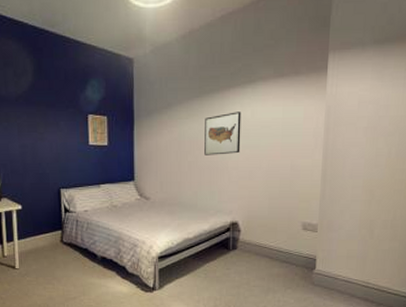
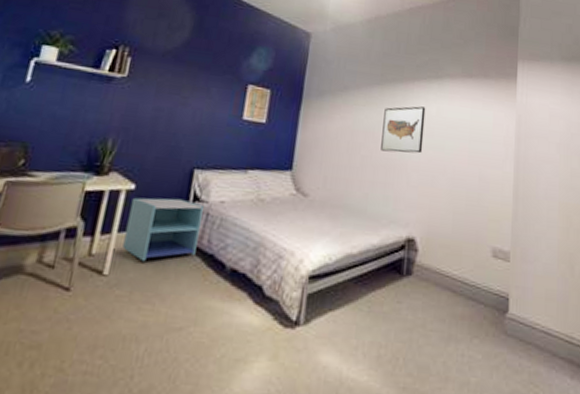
nightstand: none [22,212,74,258] -> present [122,197,203,262]

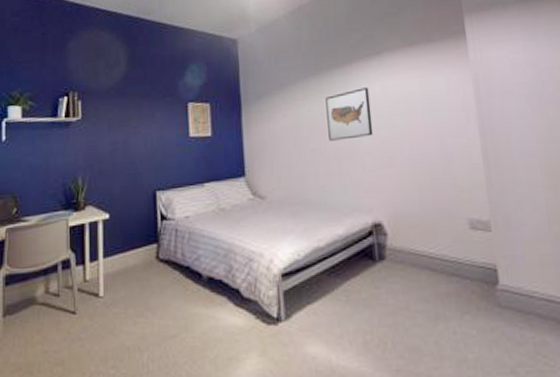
nightstand: present [122,197,203,262] -> none [109,220,173,281]

